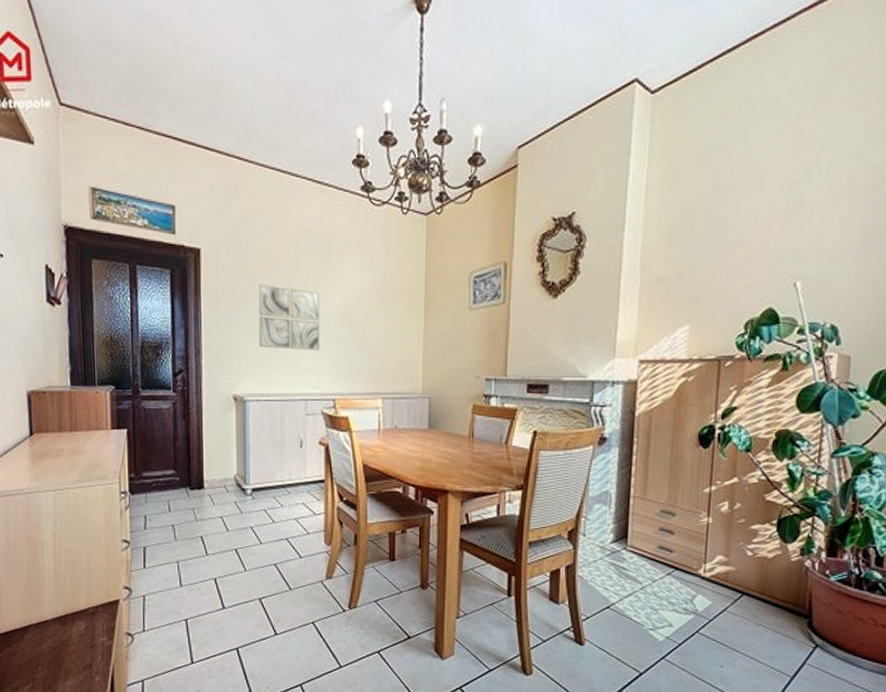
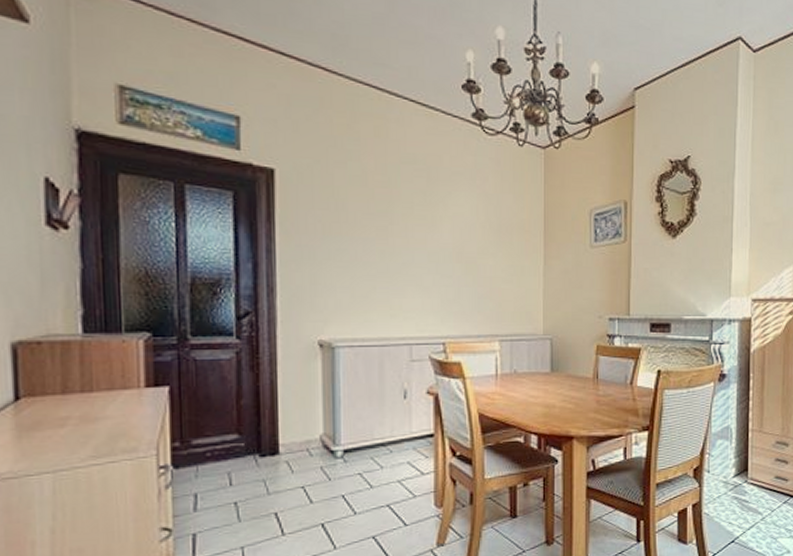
wall art: present [258,284,321,350] -> none [350,213,427,288]

